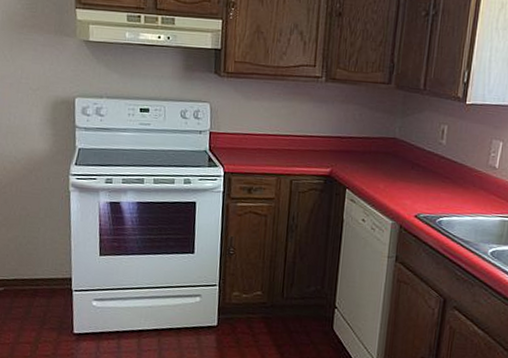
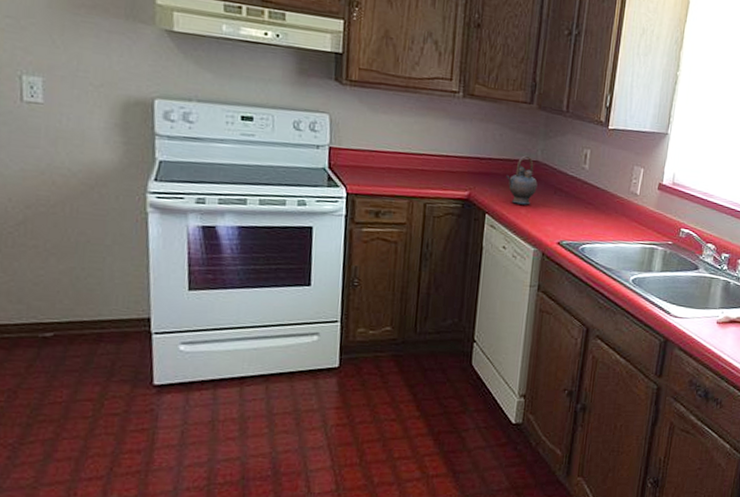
teapot: none [366,133,395,180] -> present [506,155,538,205]

